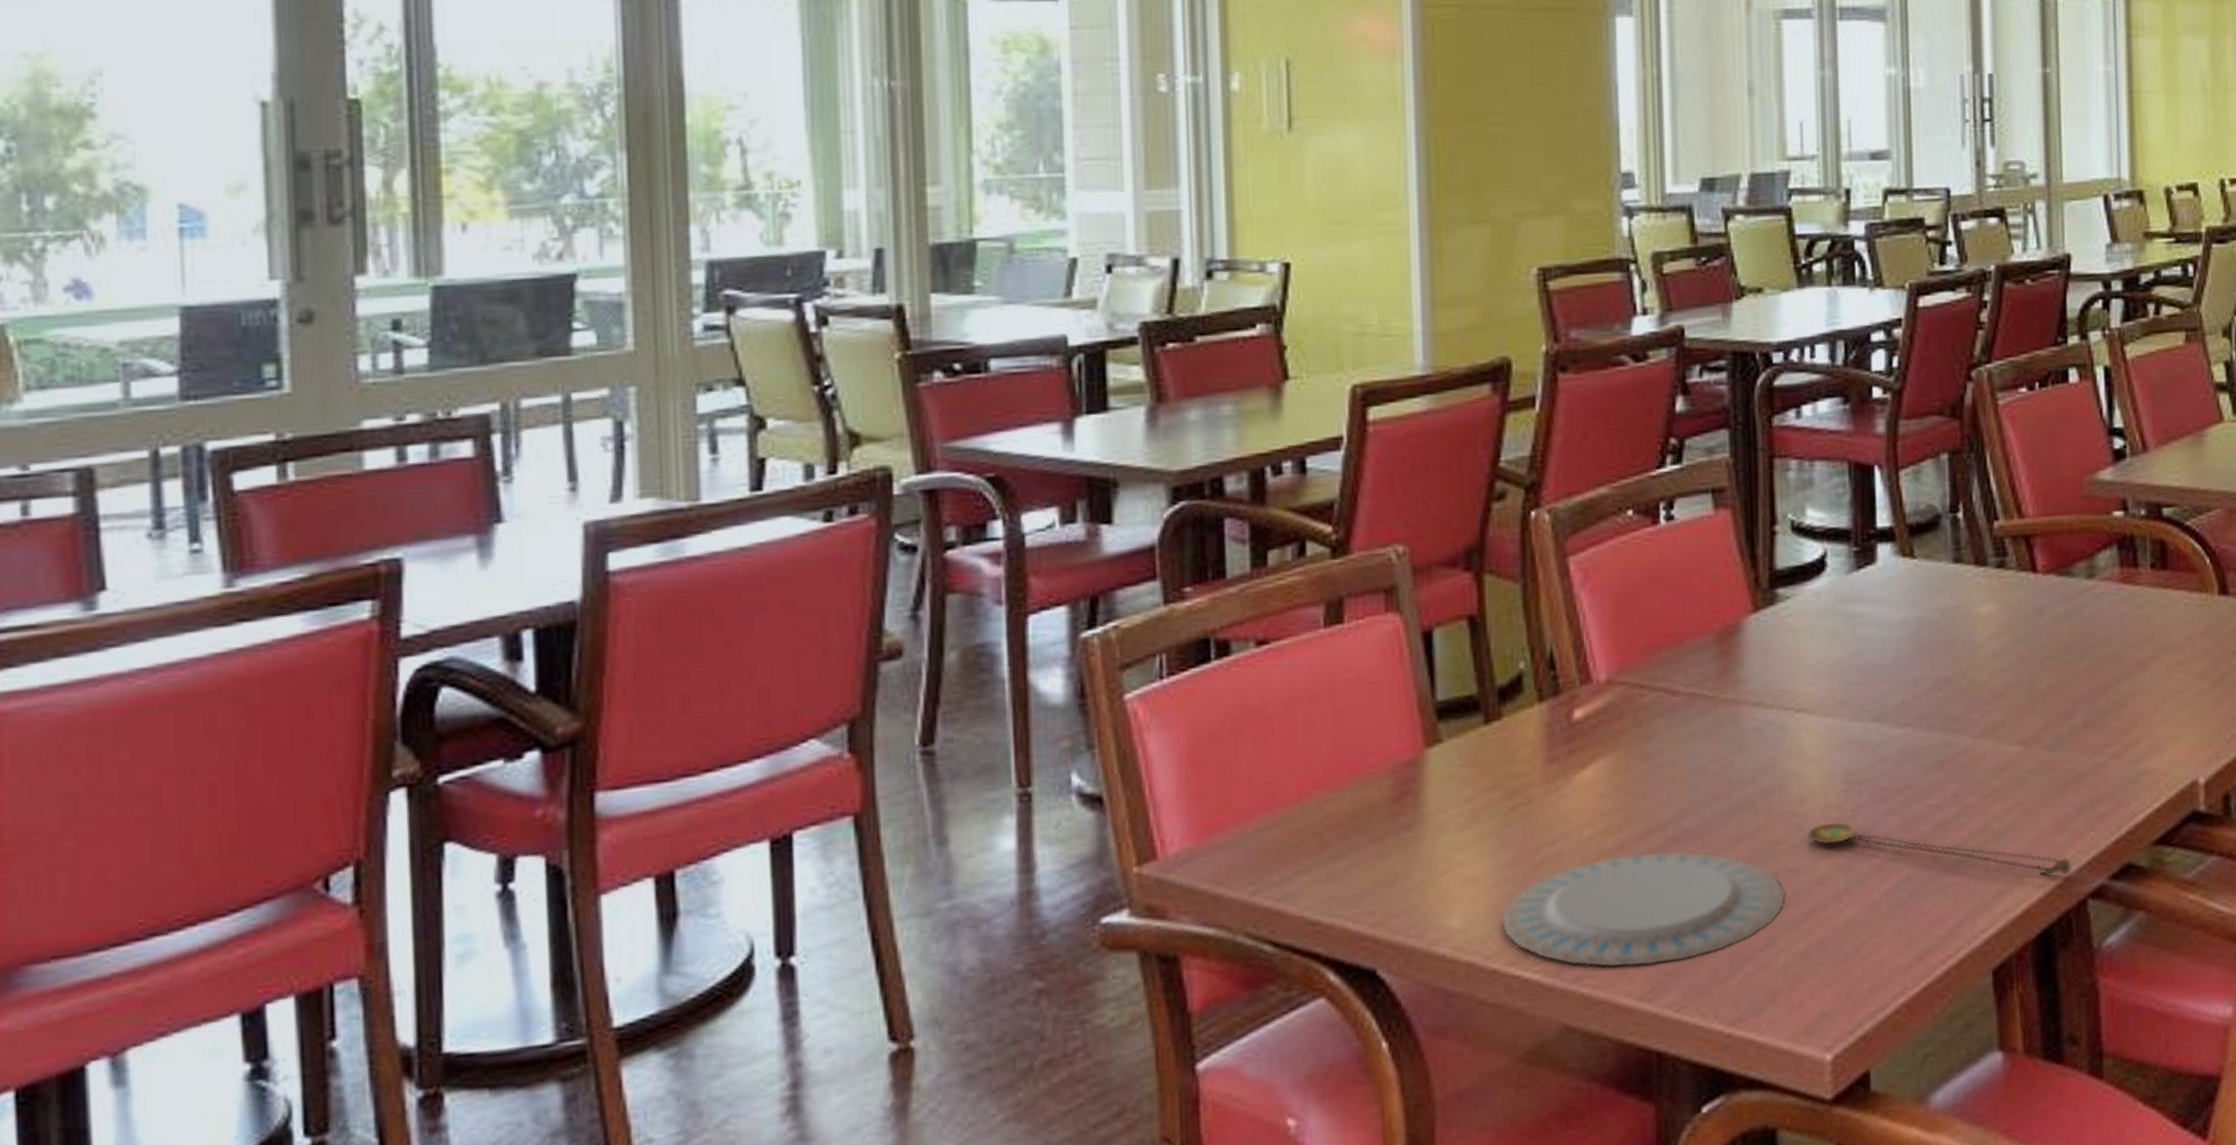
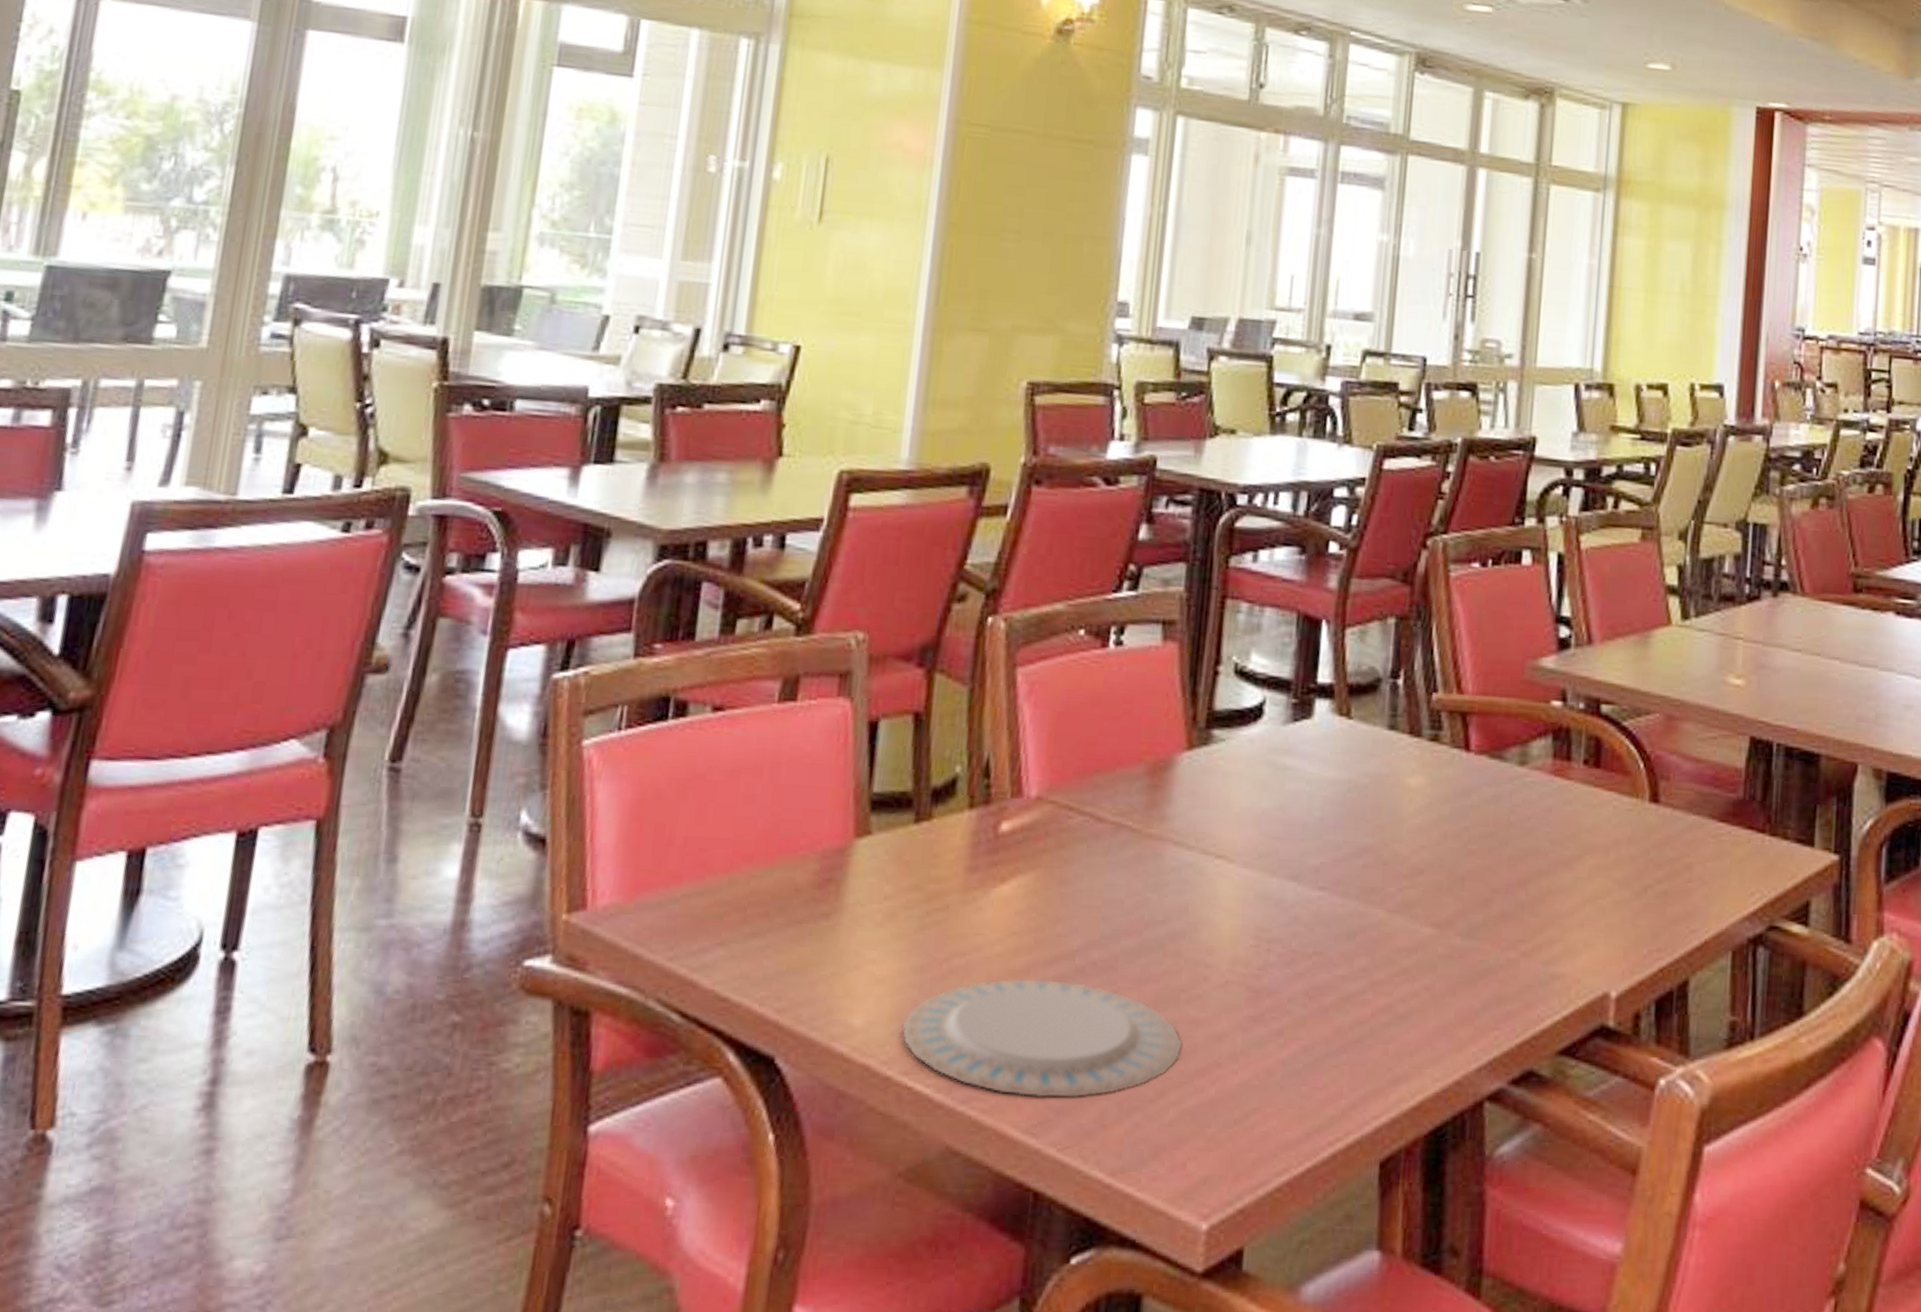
pendant necklace: present [1807,821,2072,876] -> none [1210,976,1473,1071]

